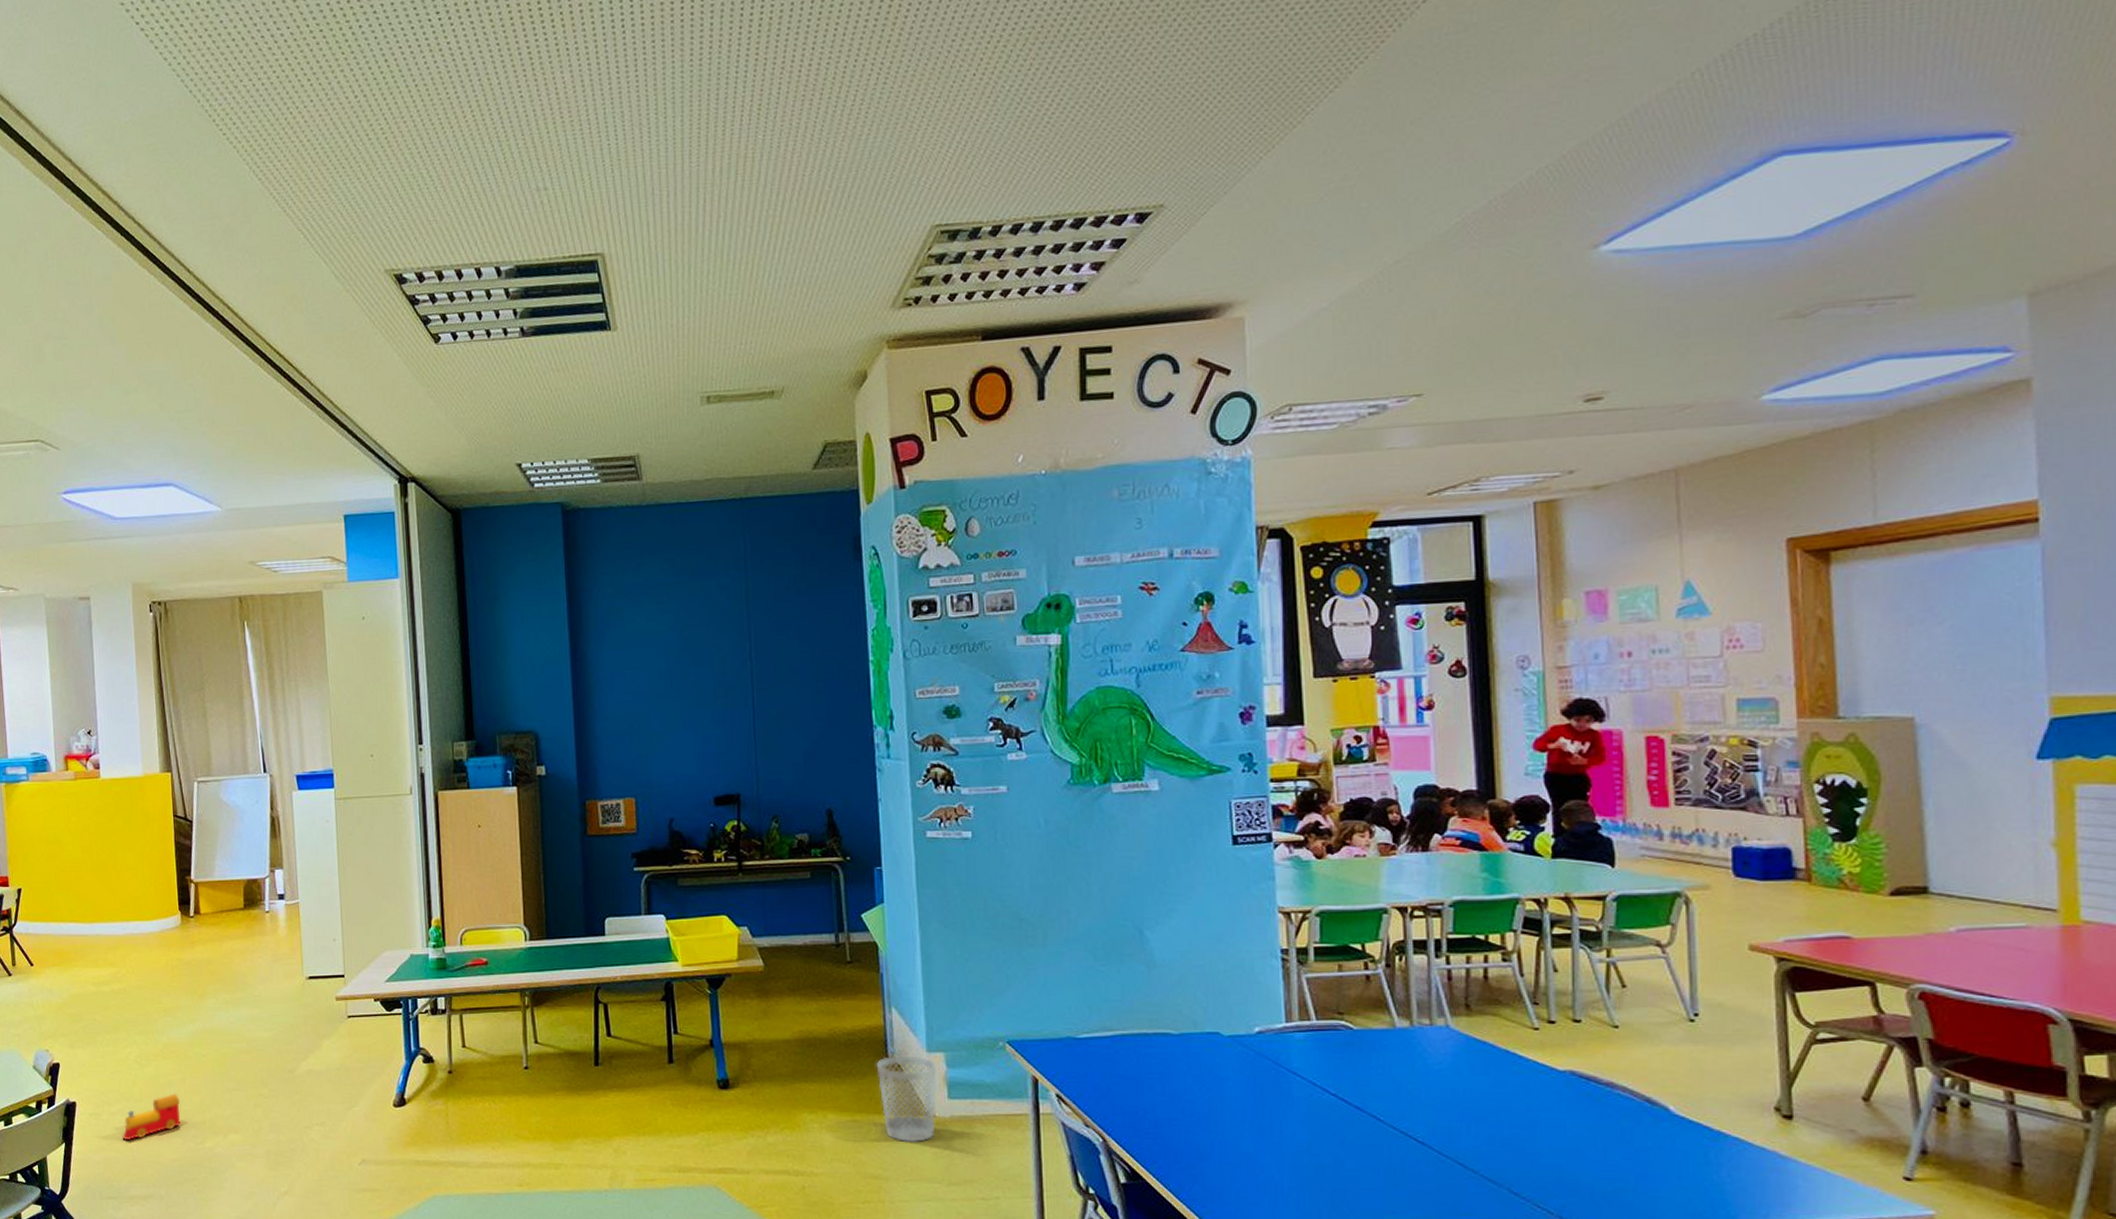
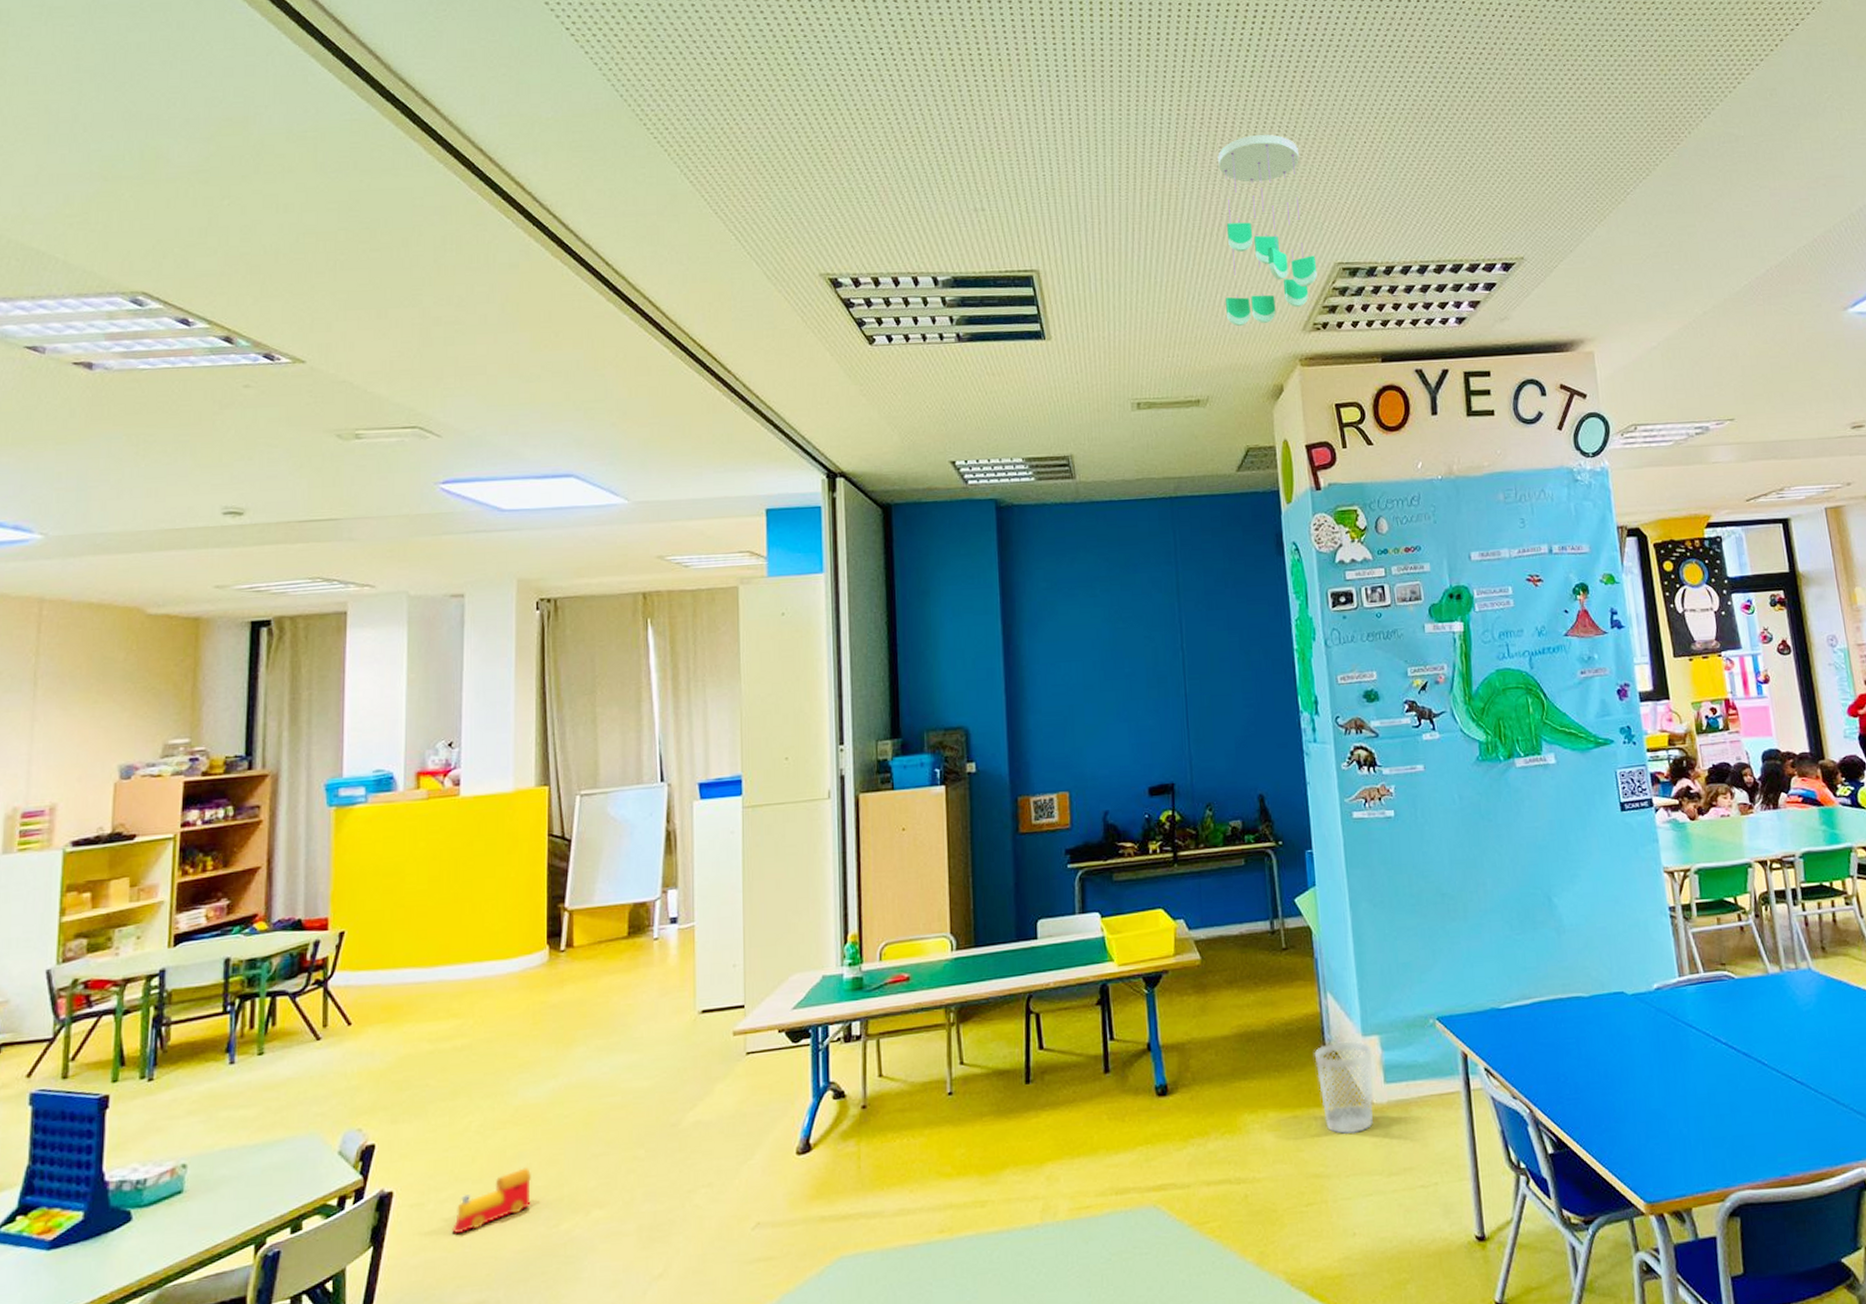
ceiling mobile: none [800,74,911,307] -> present [1218,134,1317,327]

